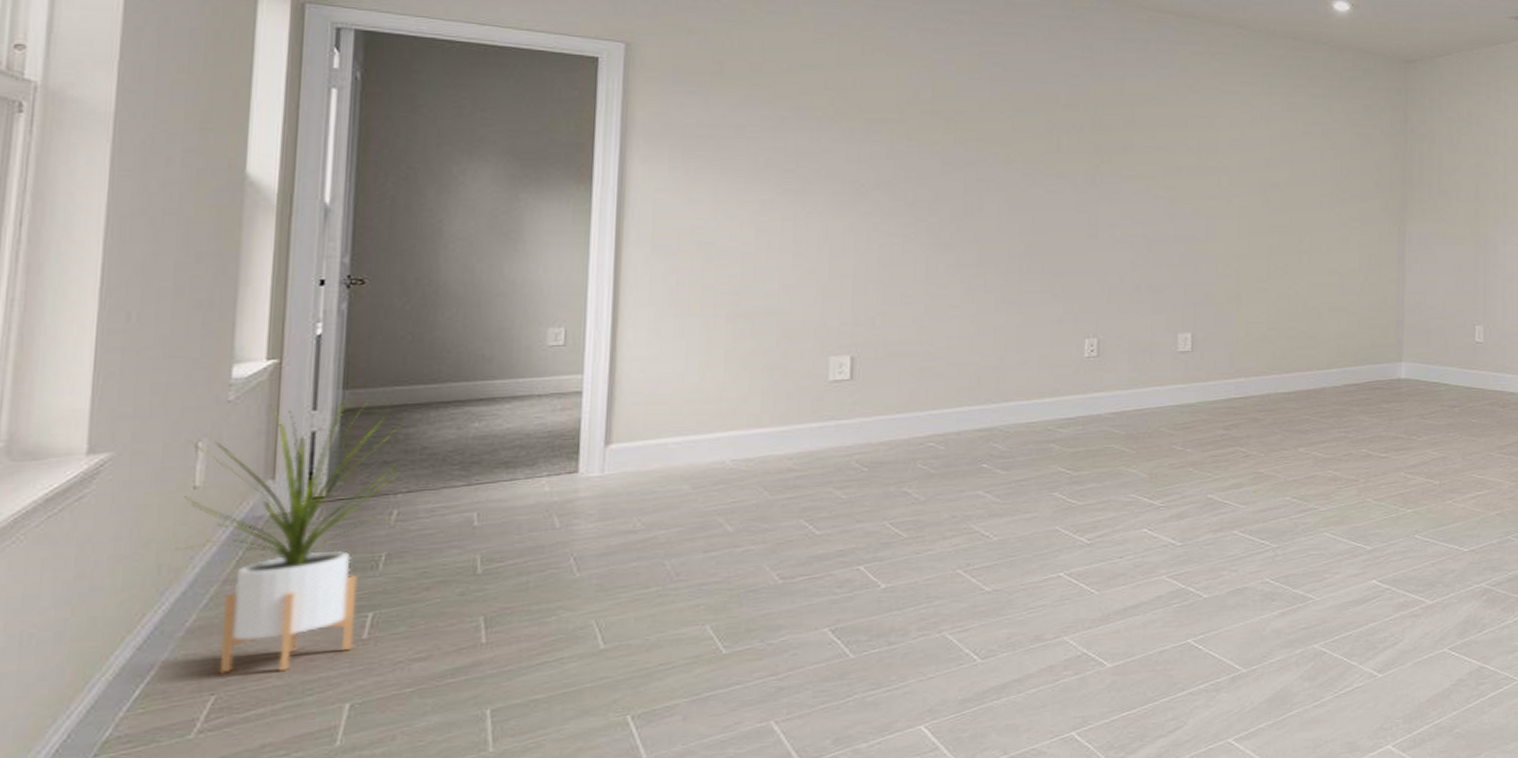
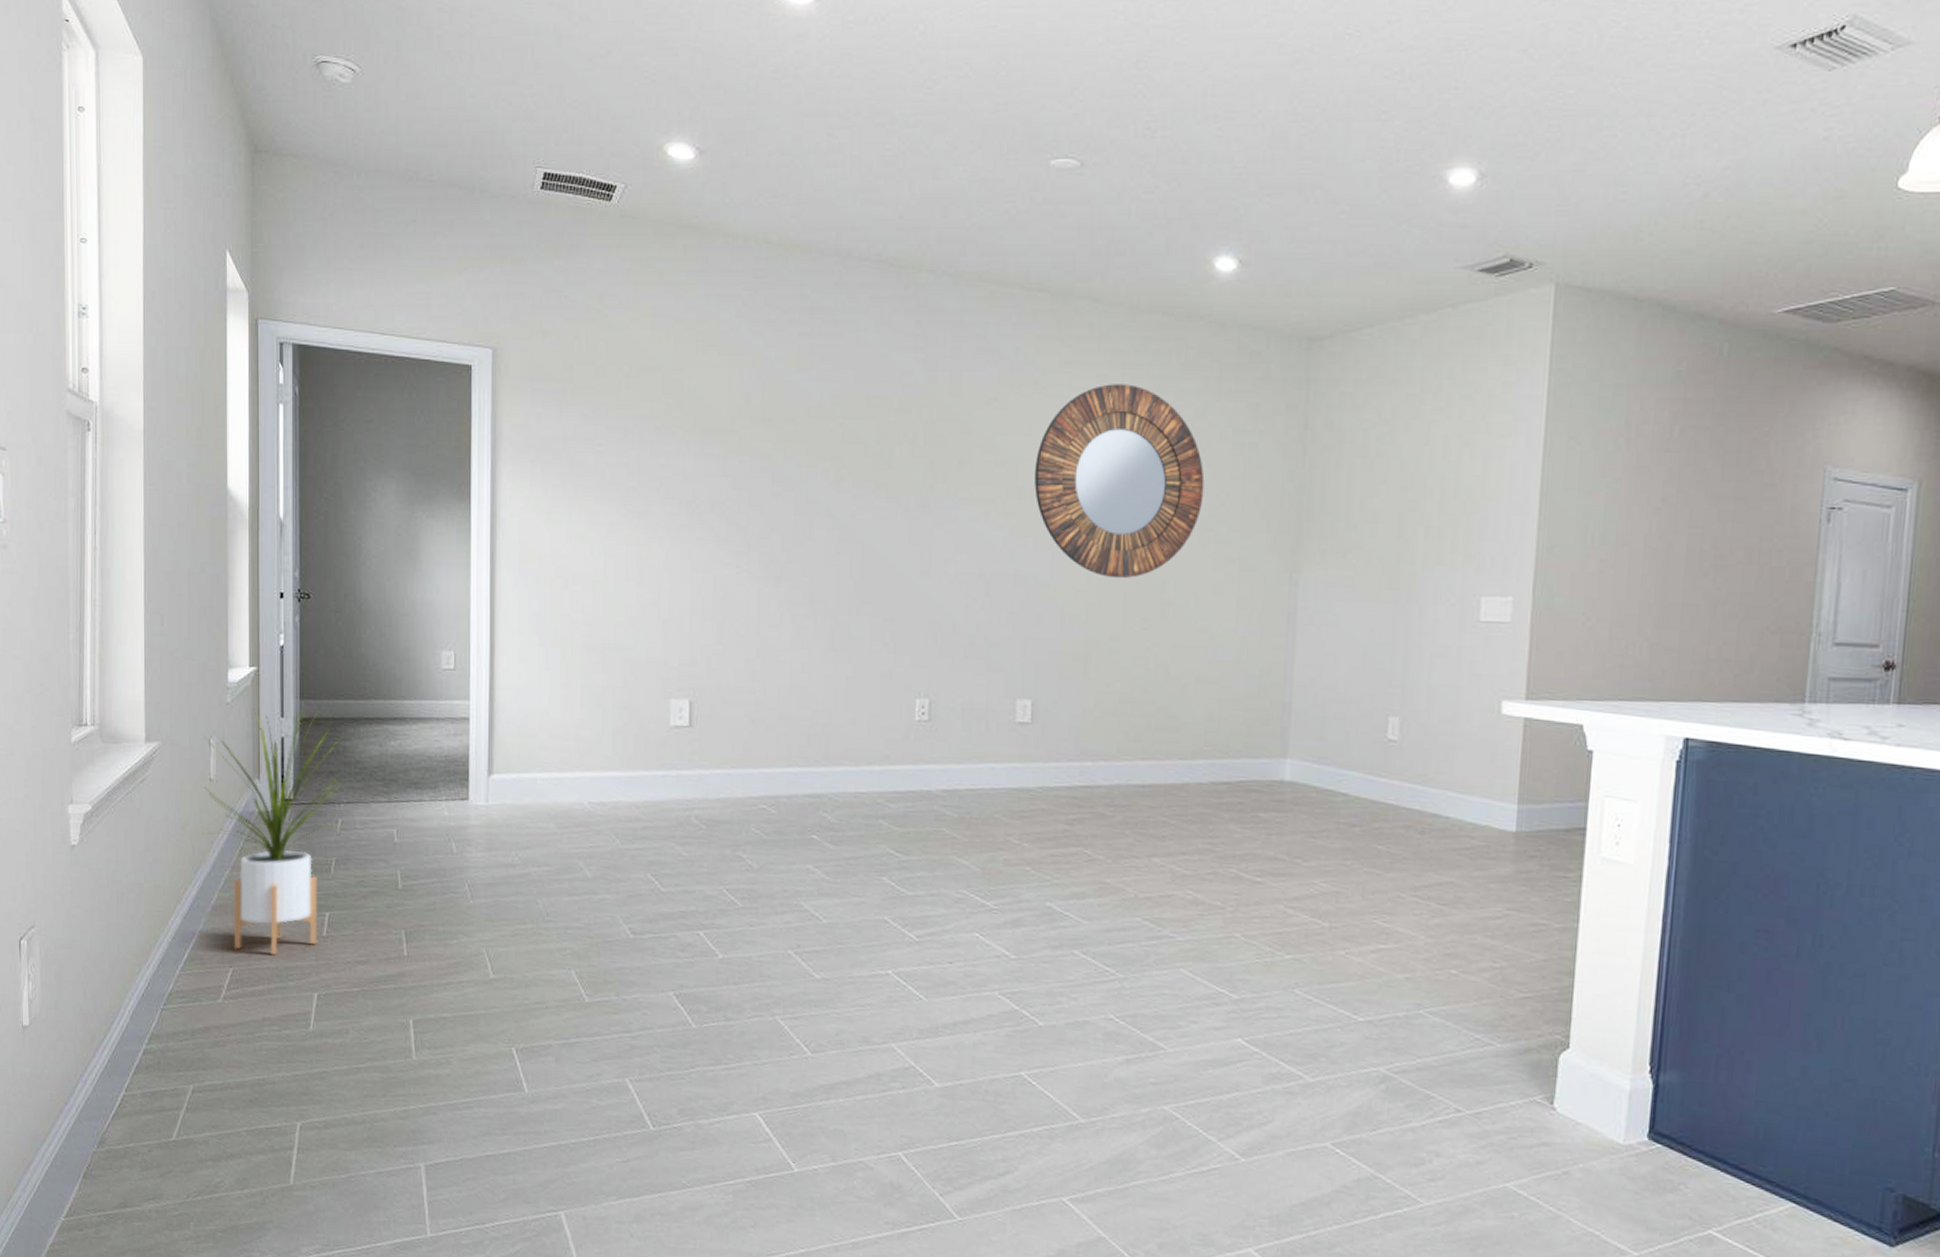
home mirror: none [1190,89,1331,235] -> present [1034,384,1205,579]

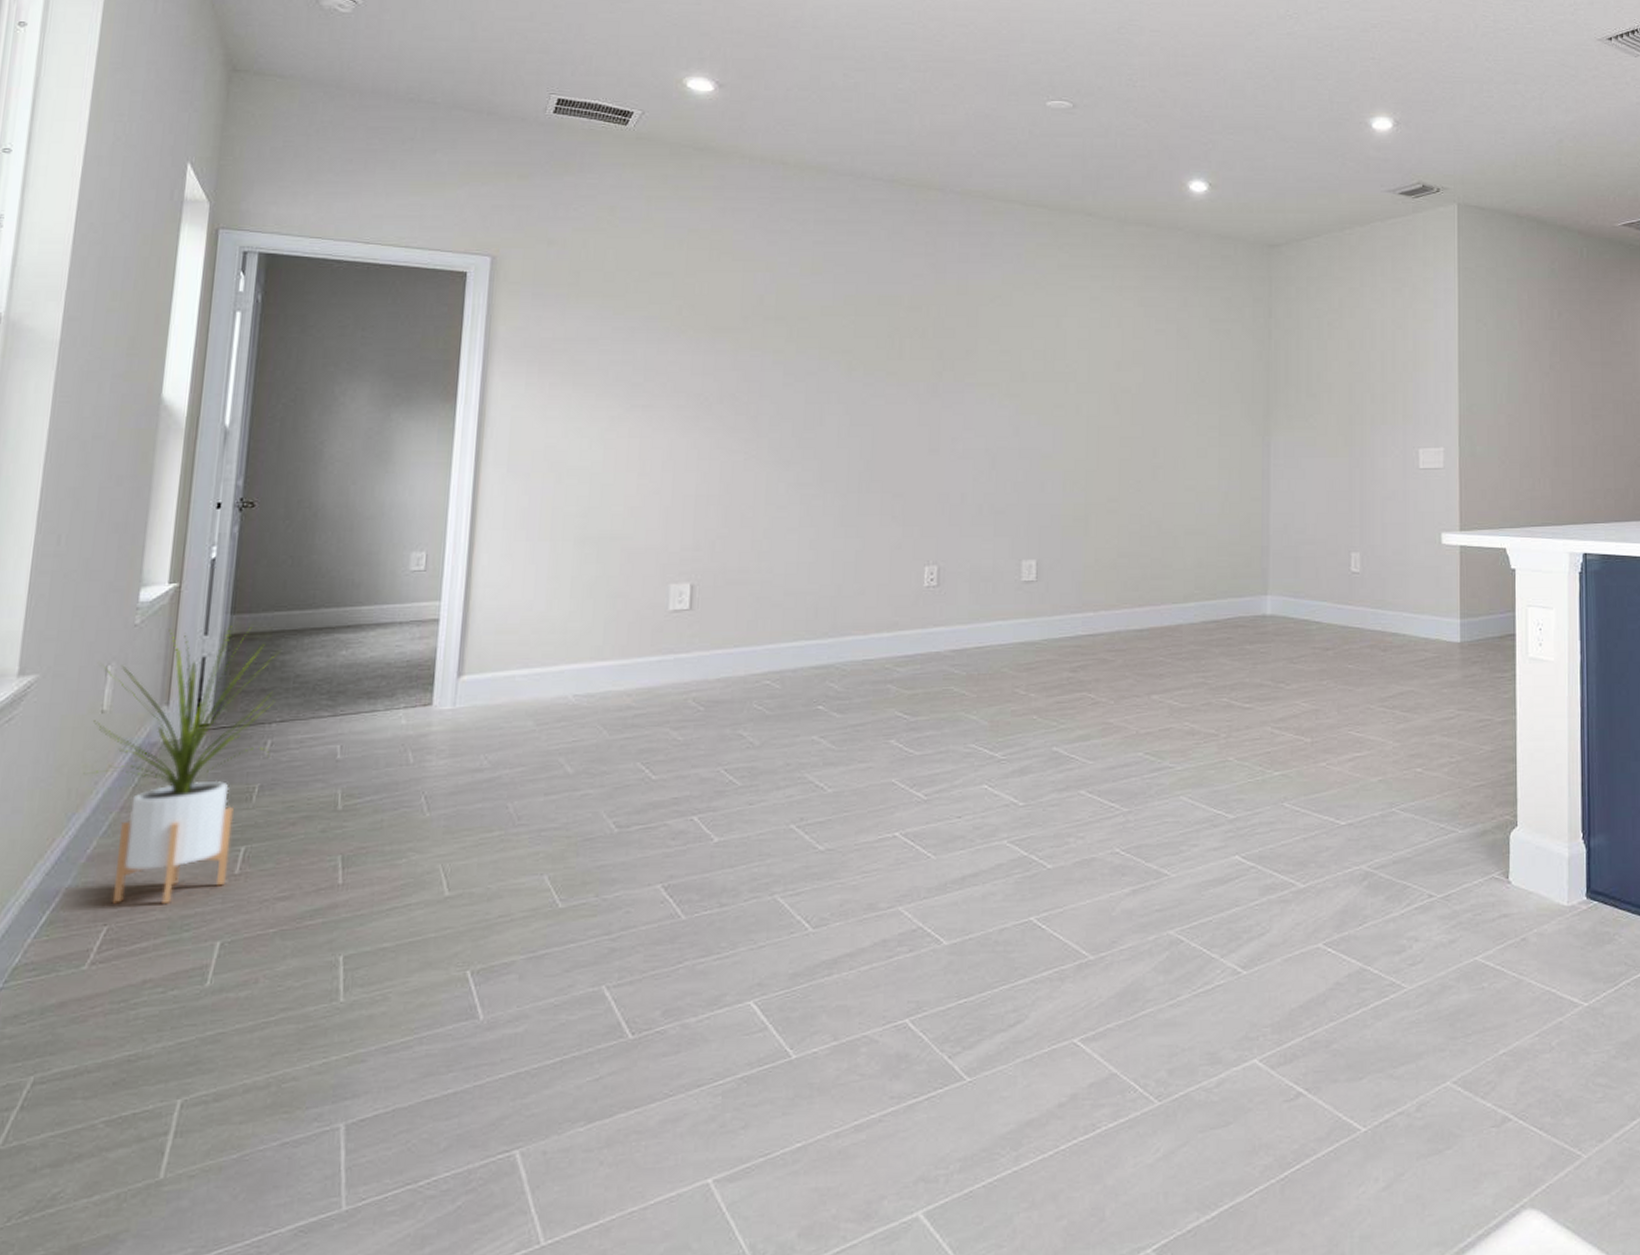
home mirror: present [1034,384,1205,579] -> none [1036,283,1187,448]

